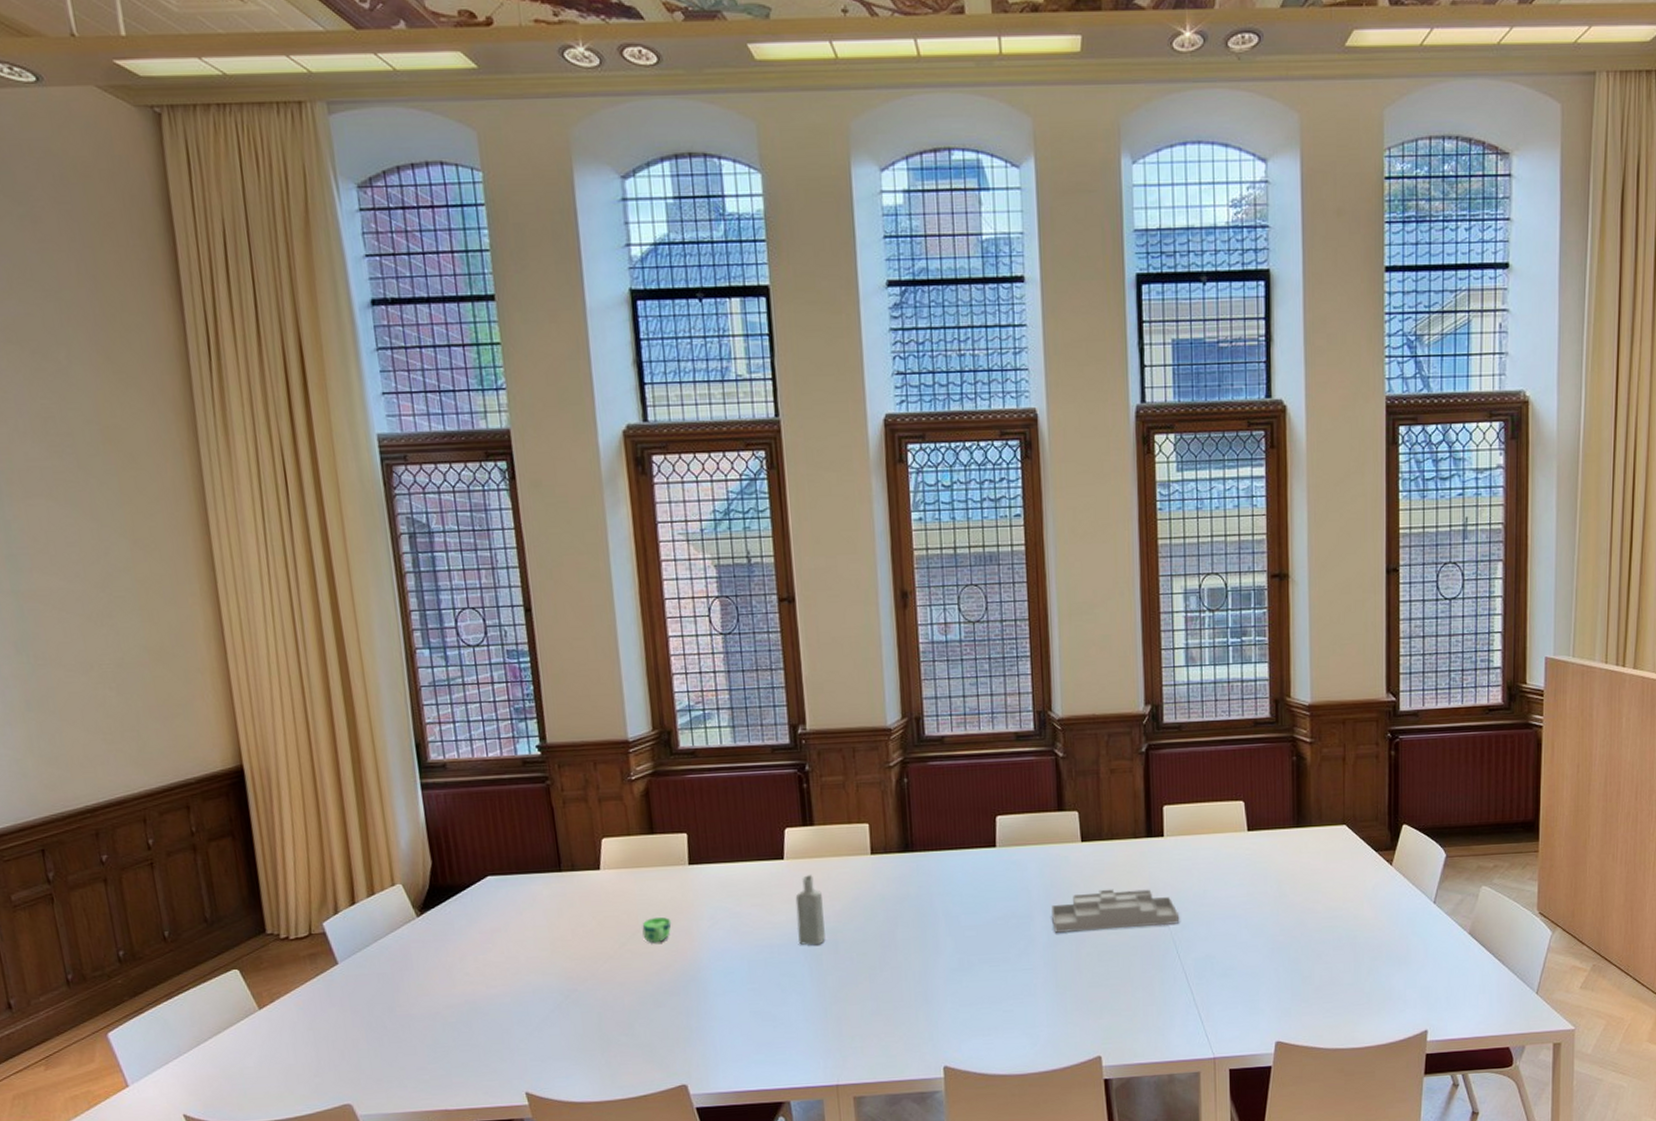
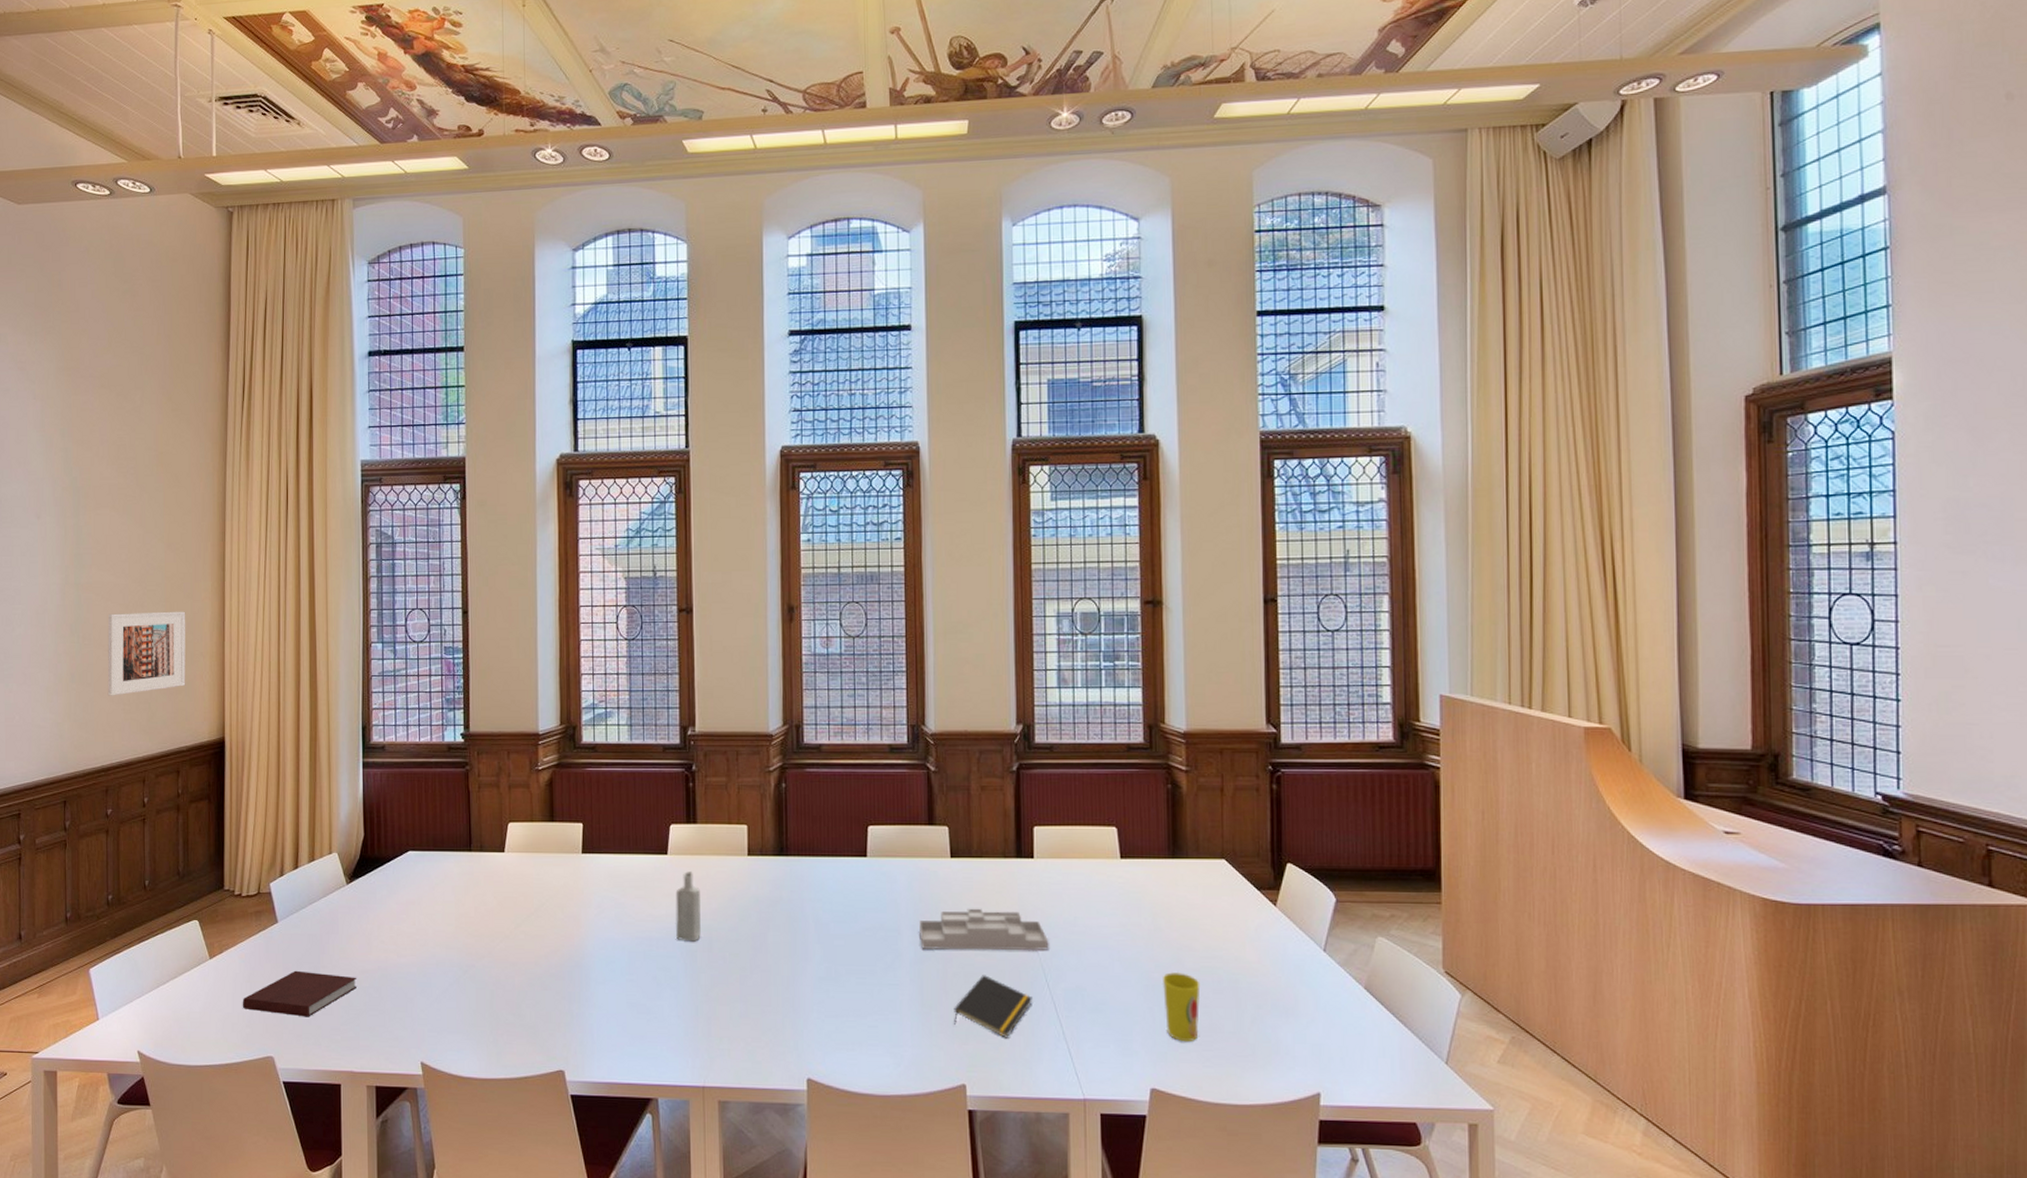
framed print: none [65,620,183,725] -> present [107,611,186,696]
notebook: none [305,1012,442,1060] -> present [242,970,358,1017]
cup: present [642,917,672,944] -> none [536,902,563,927]
notepad: none [1088,952,1164,1010] -> present [954,975,1032,1038]
cup: none [1287,934,1322,997] -> present [1163,972,1201,1043]

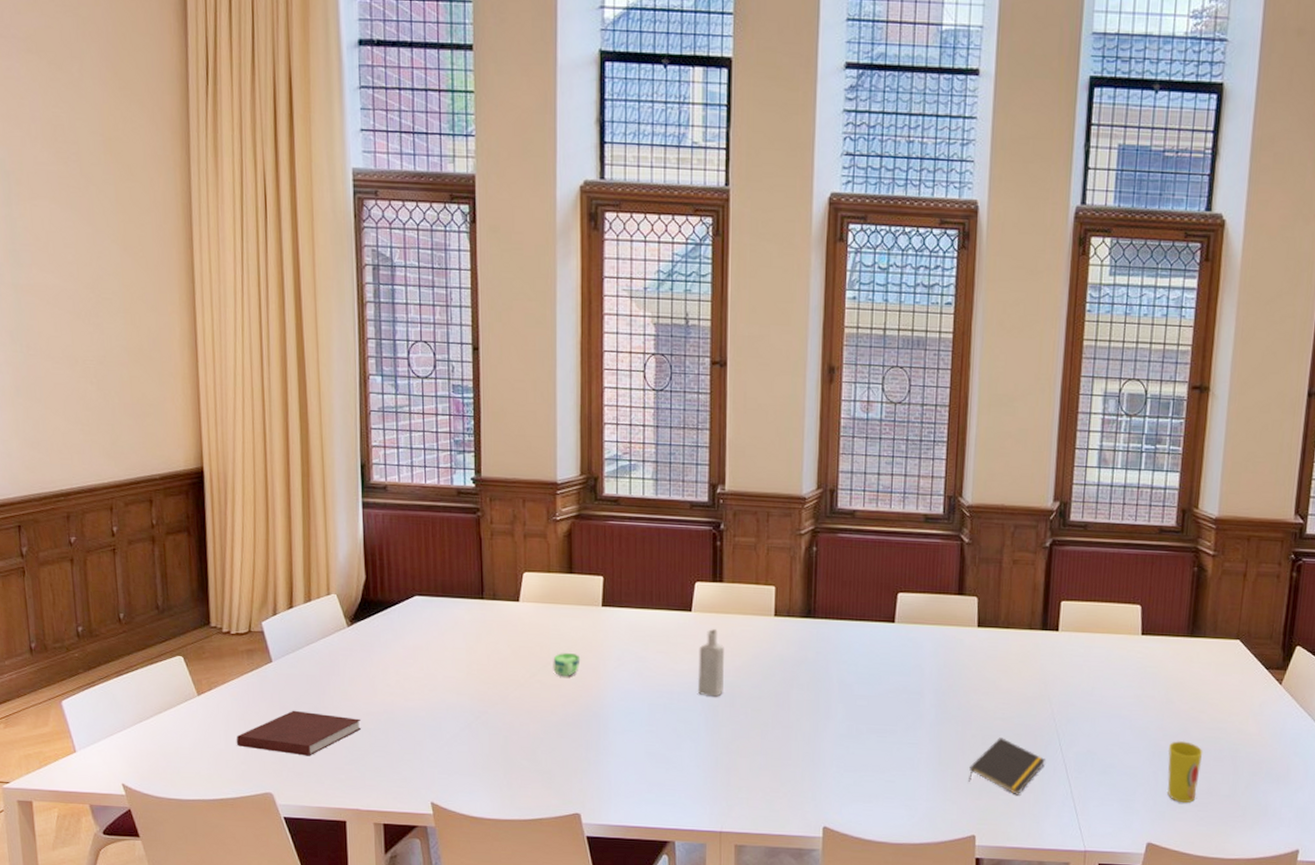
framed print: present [107,611,186,696] -> none [56,322,155,415]
cup: none [536,902,563,927] -> present [553,653,581,677]
desk organizer: present [919,908,1049,952] -> none [941,675,1066,718]

